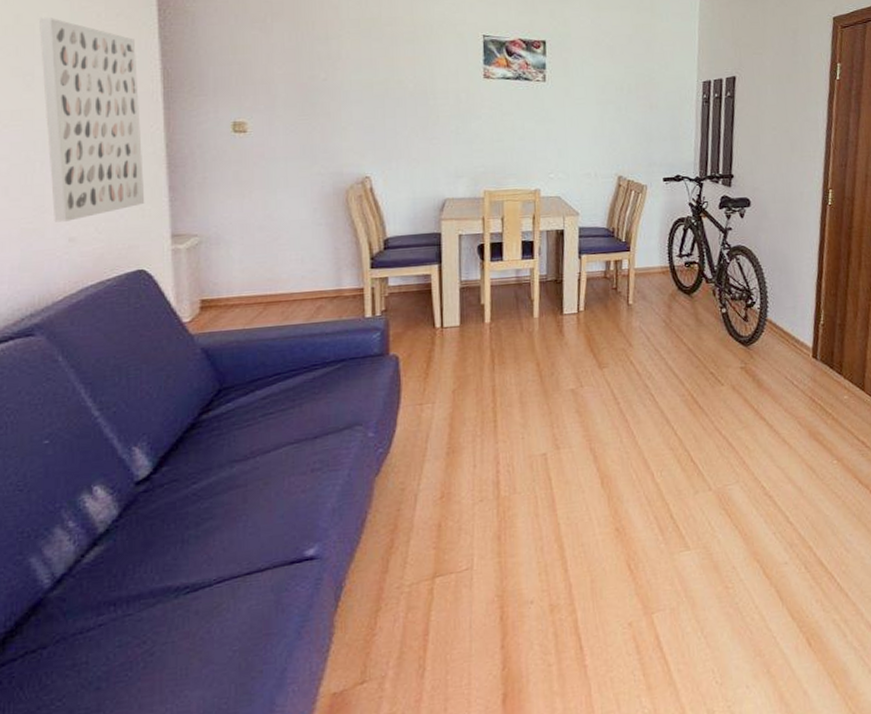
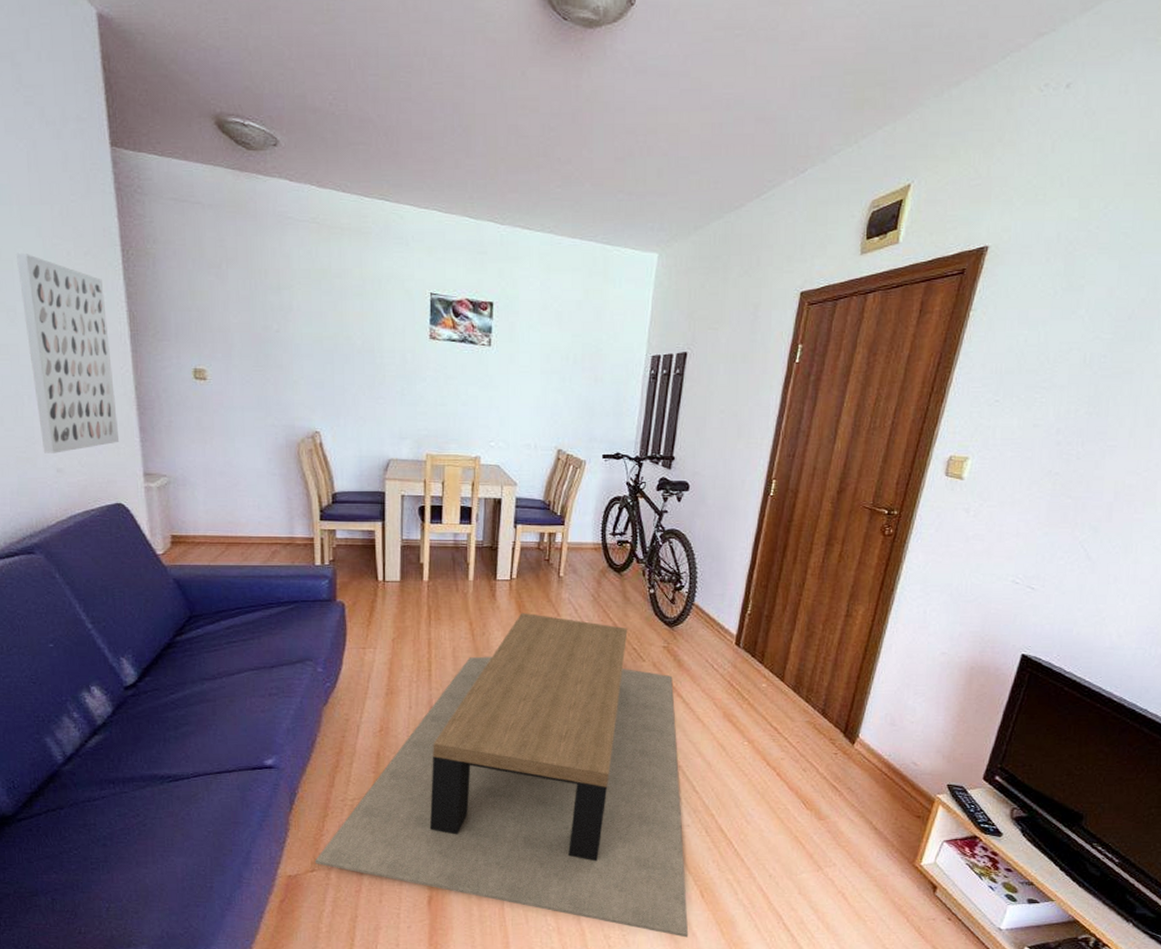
coffee table: none [364,346,800,699] -> present [314,612,689,938]

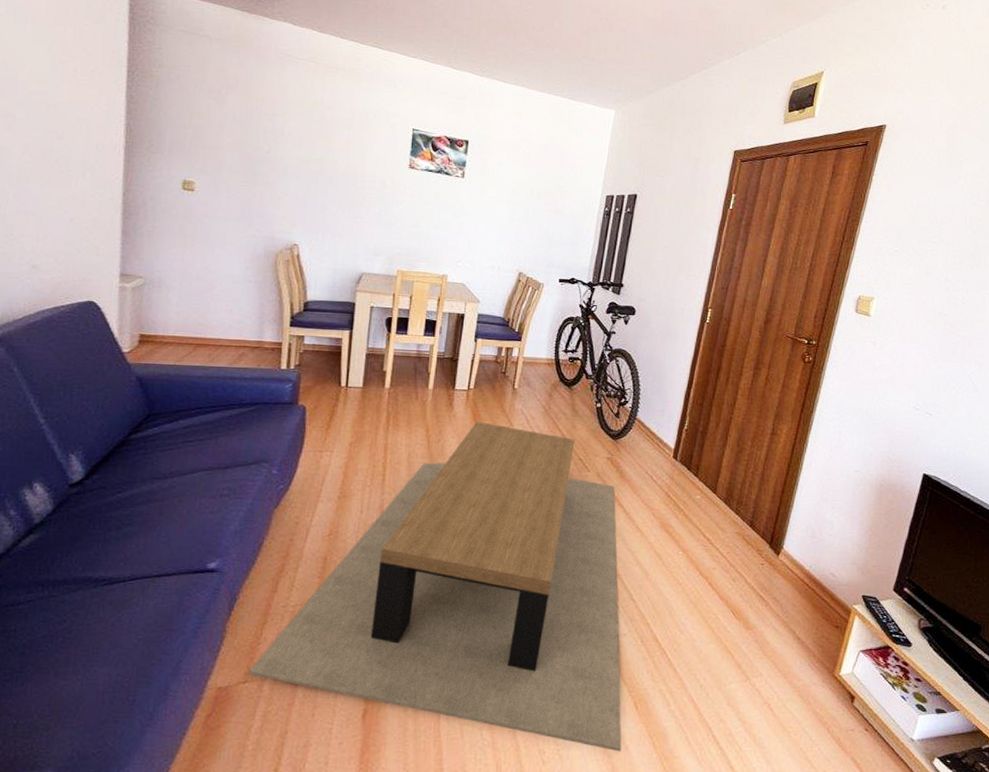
wall art: present [16,252,120,453] -> none [20,65,105,251]

